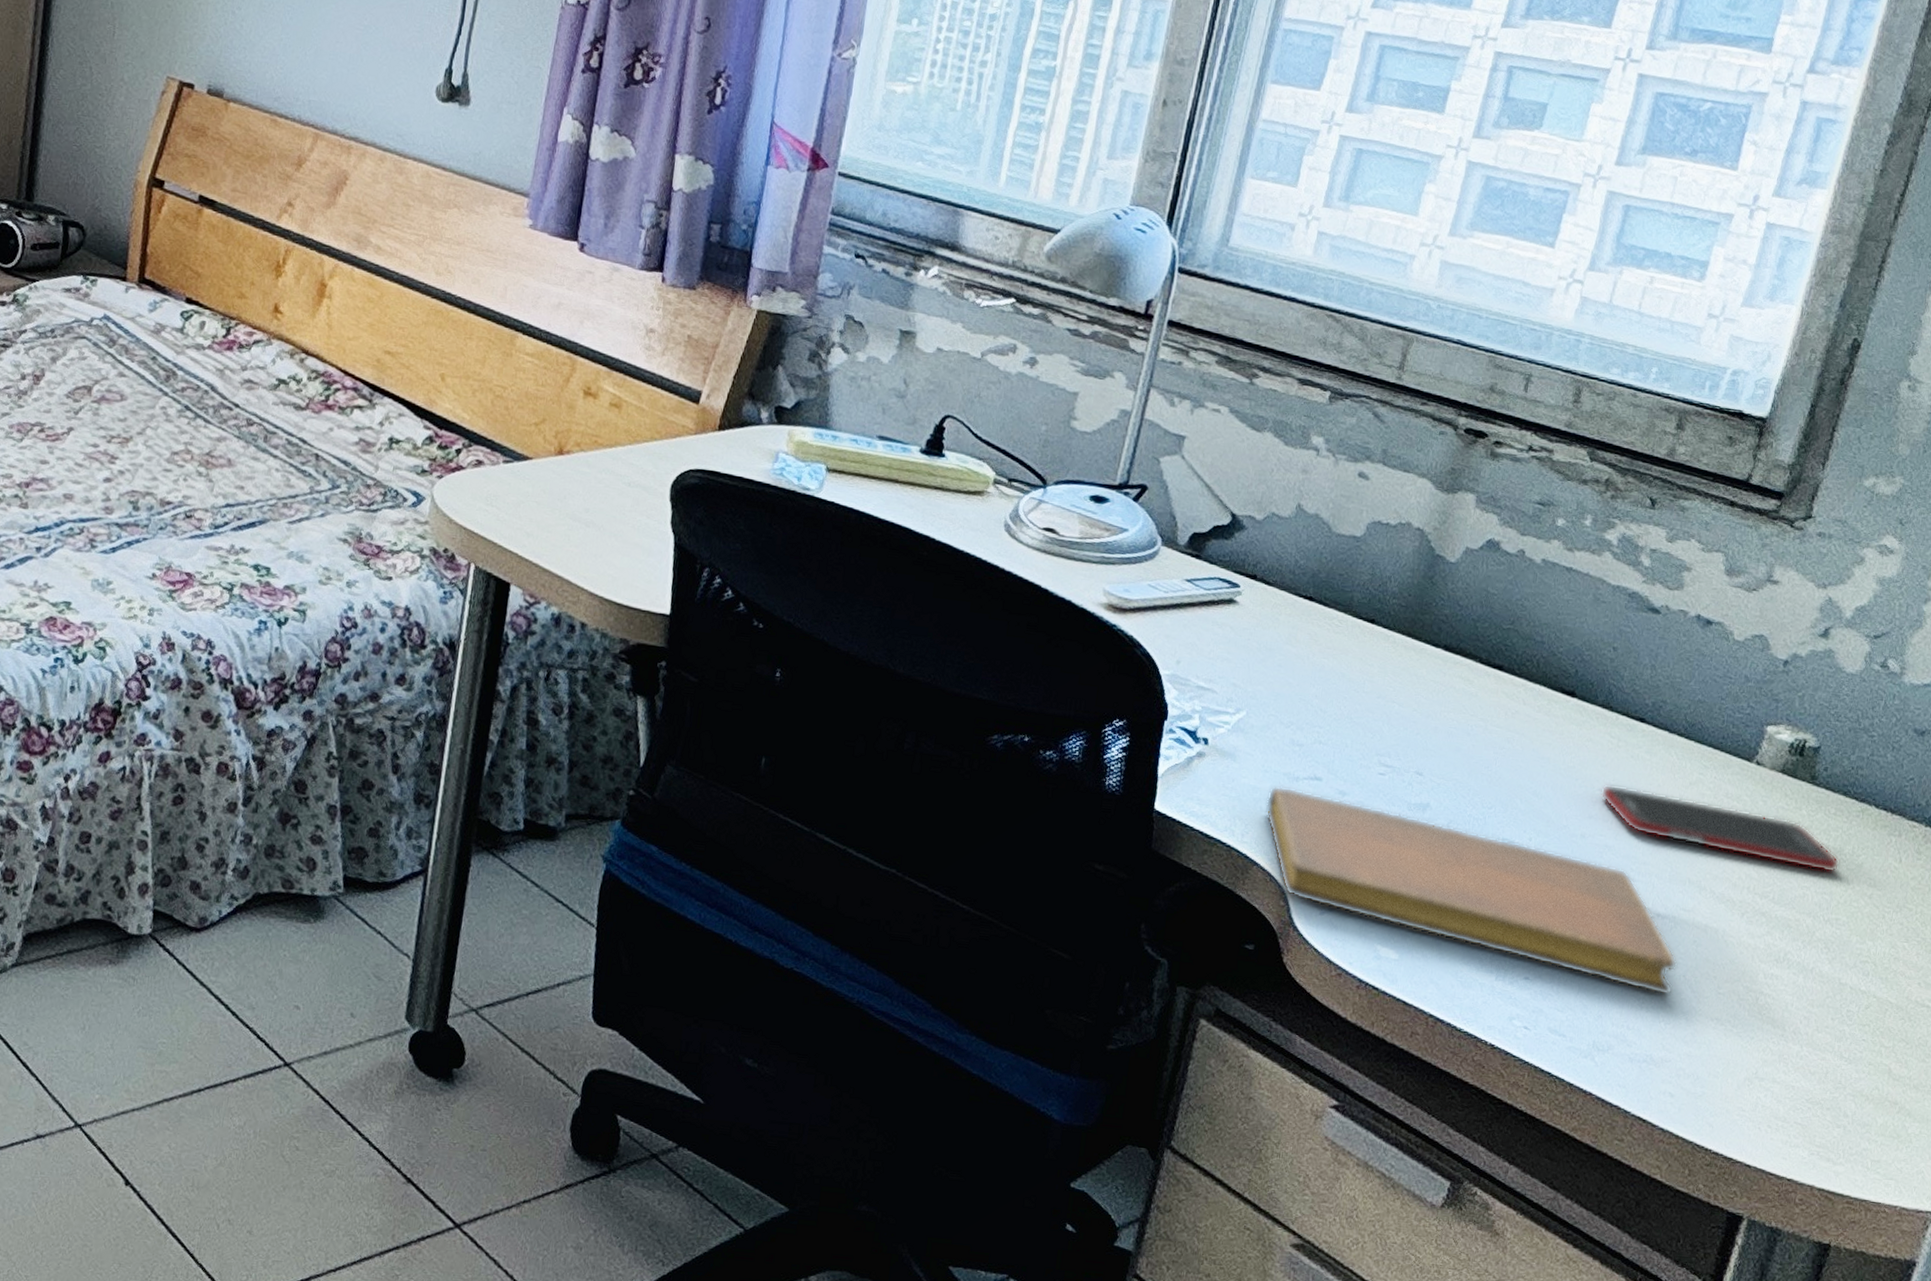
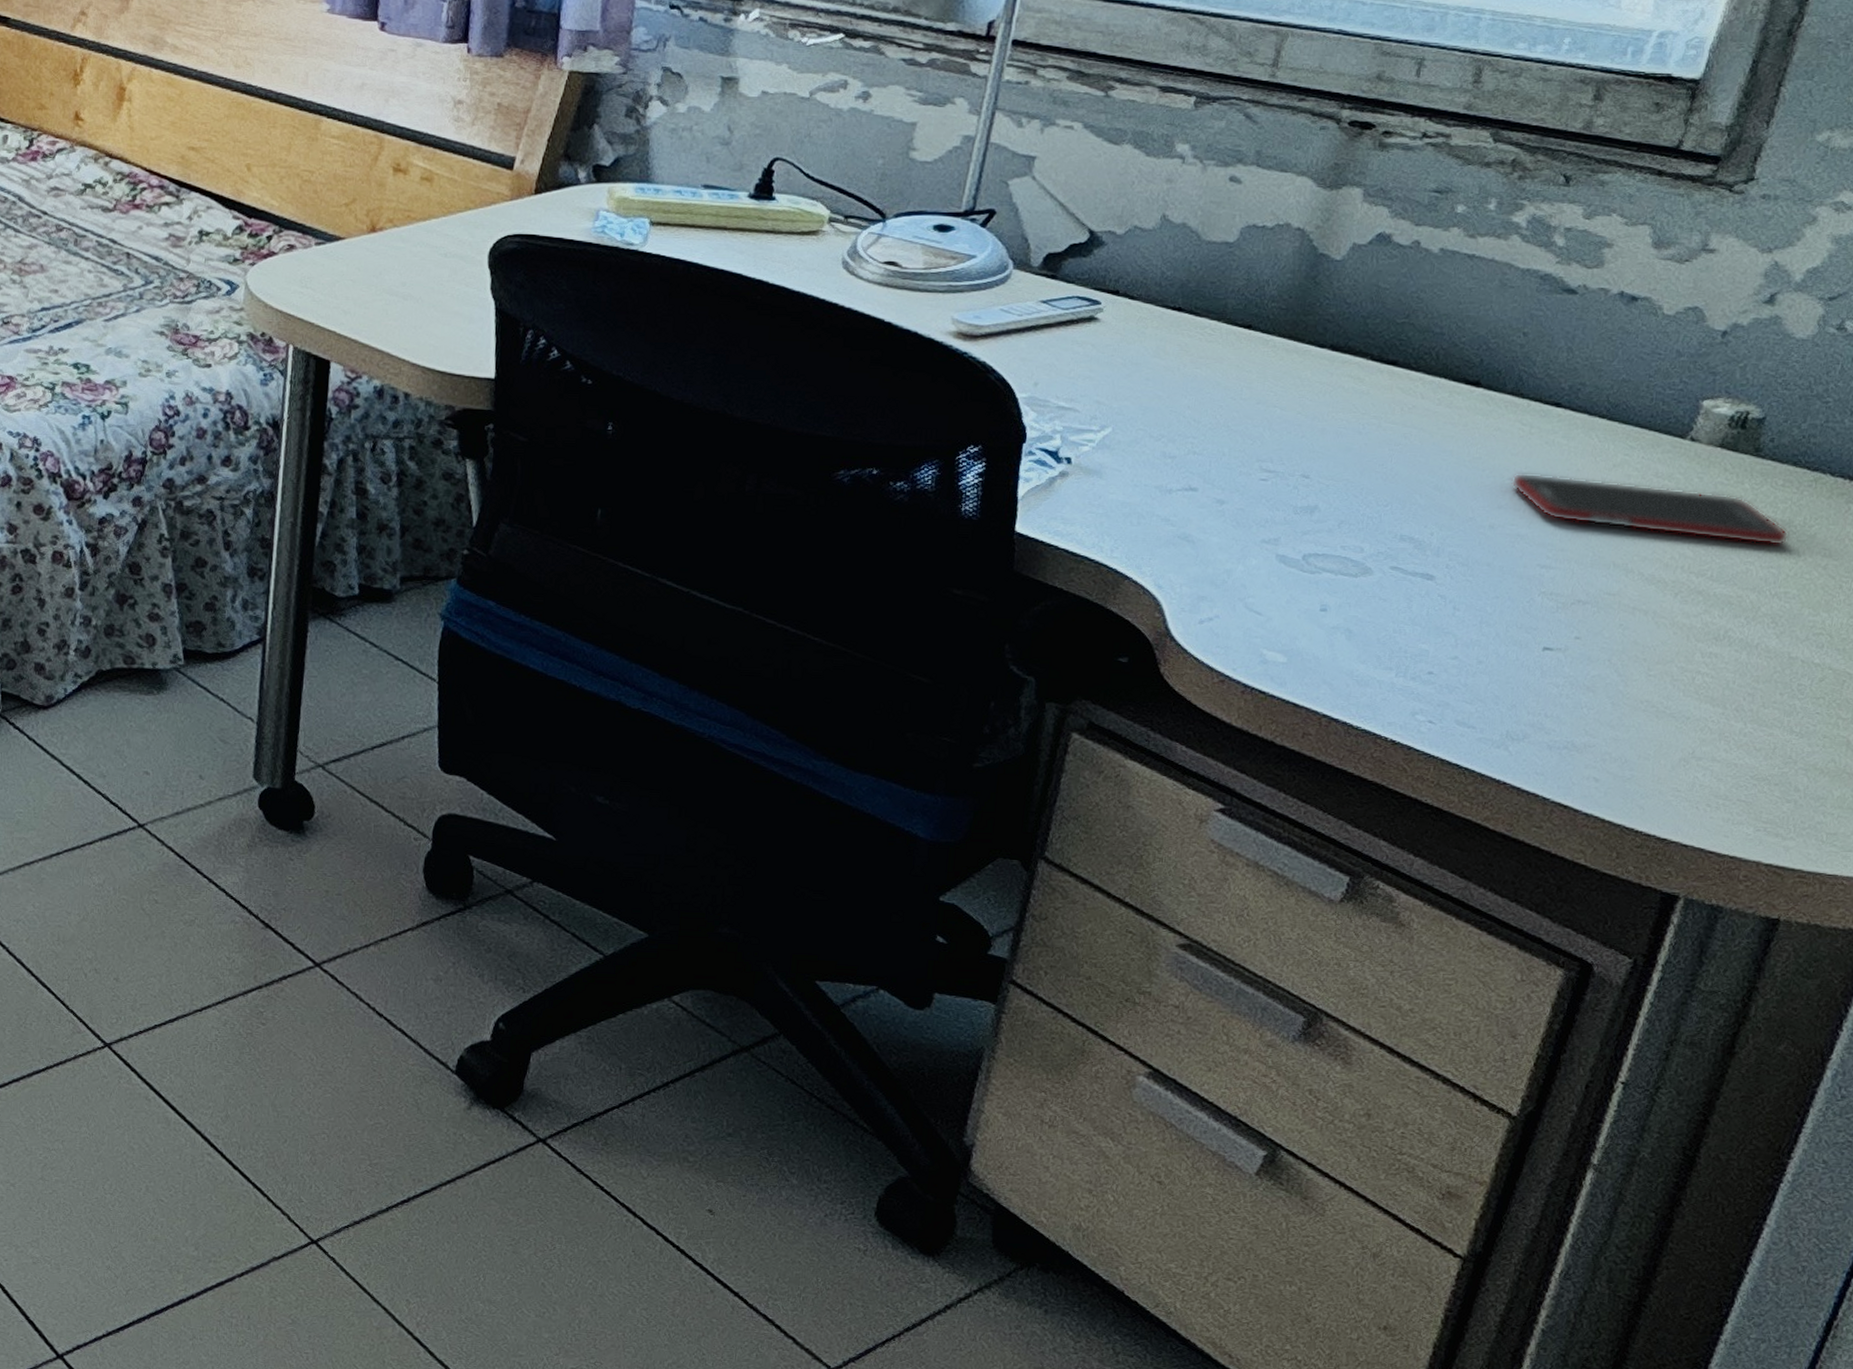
notebook: present [1265,786,1678,996] -> none [1136,499,1602,681]

